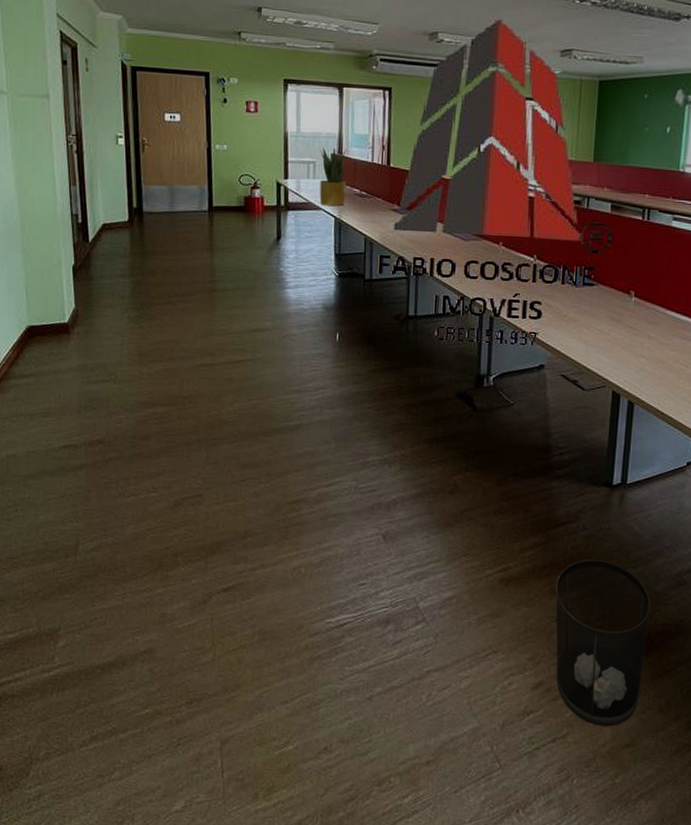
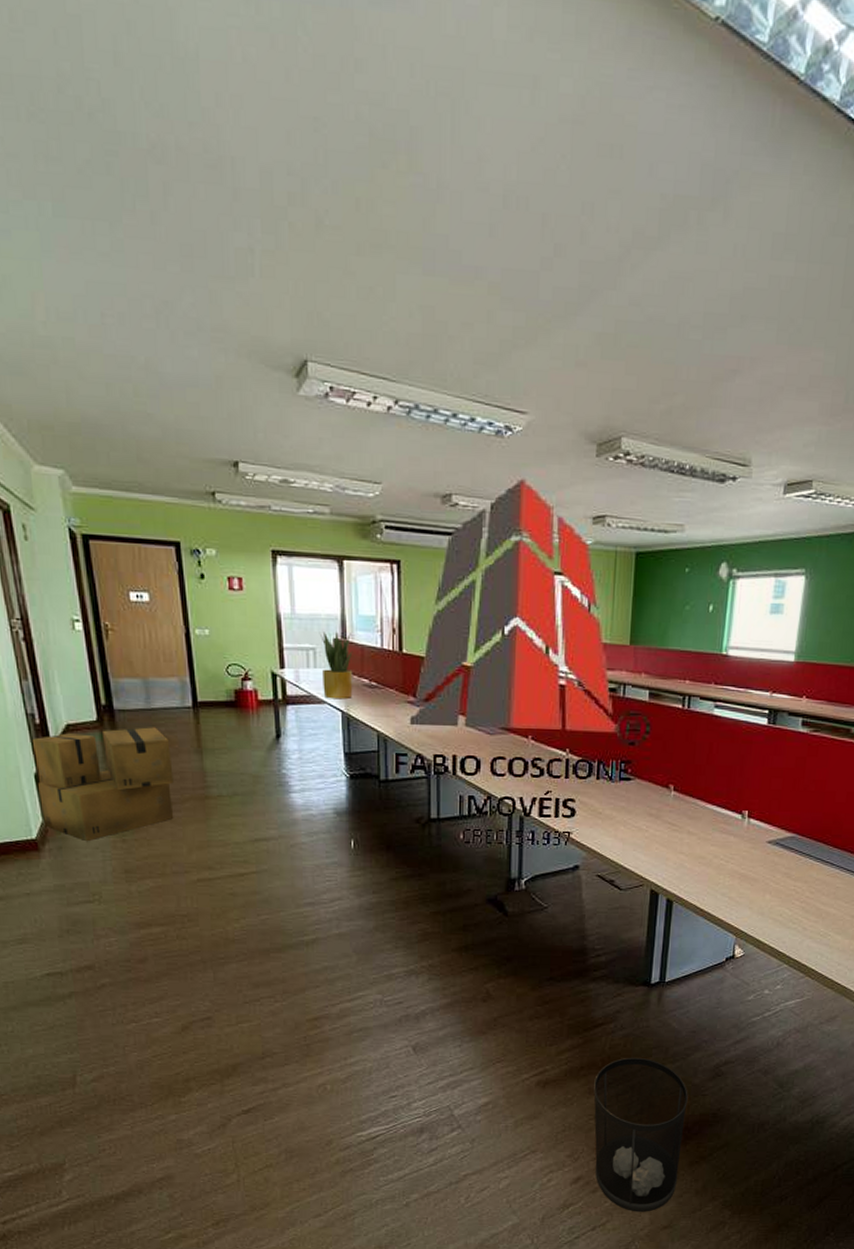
cardboard box: none [74,227,187,327] -> present [33,727,174,842]

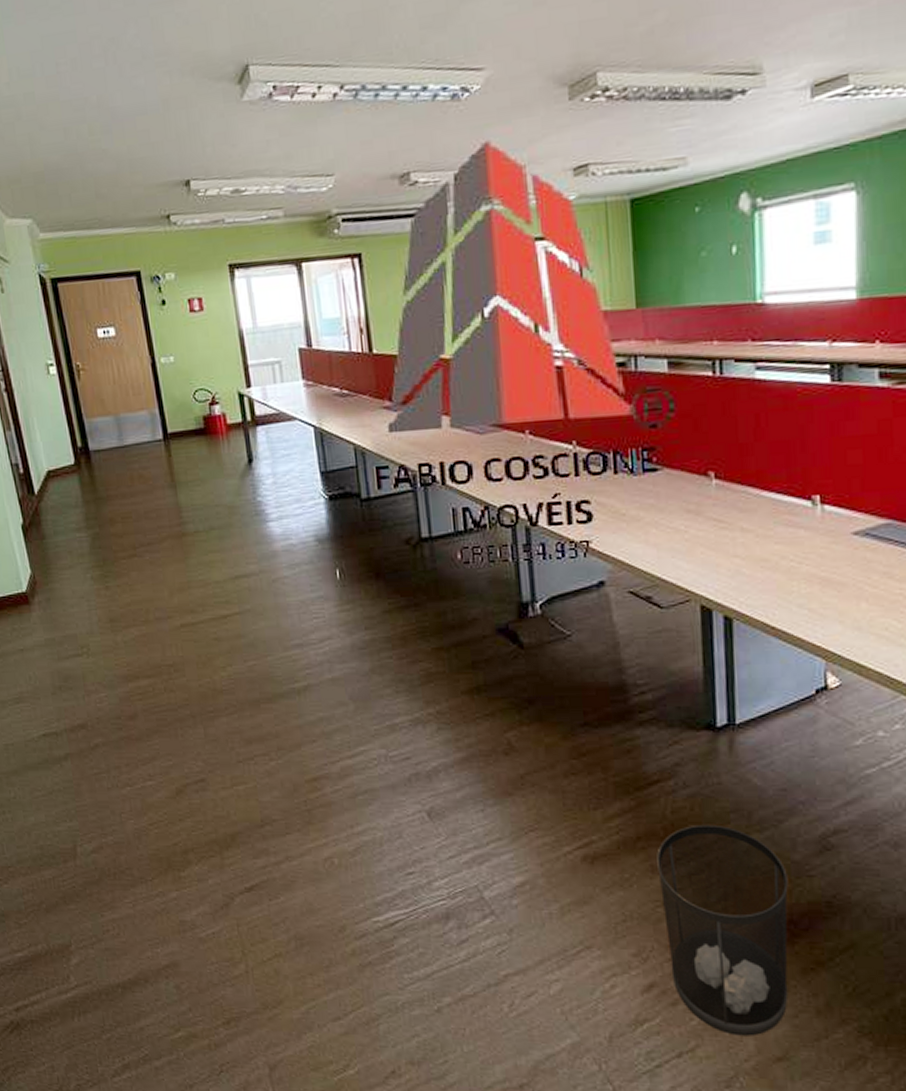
cardboard box: present [33,727,174,842] -> none [18,465,154,592]
planter: present [319,631,353,700] -> none [283,339,324,414]

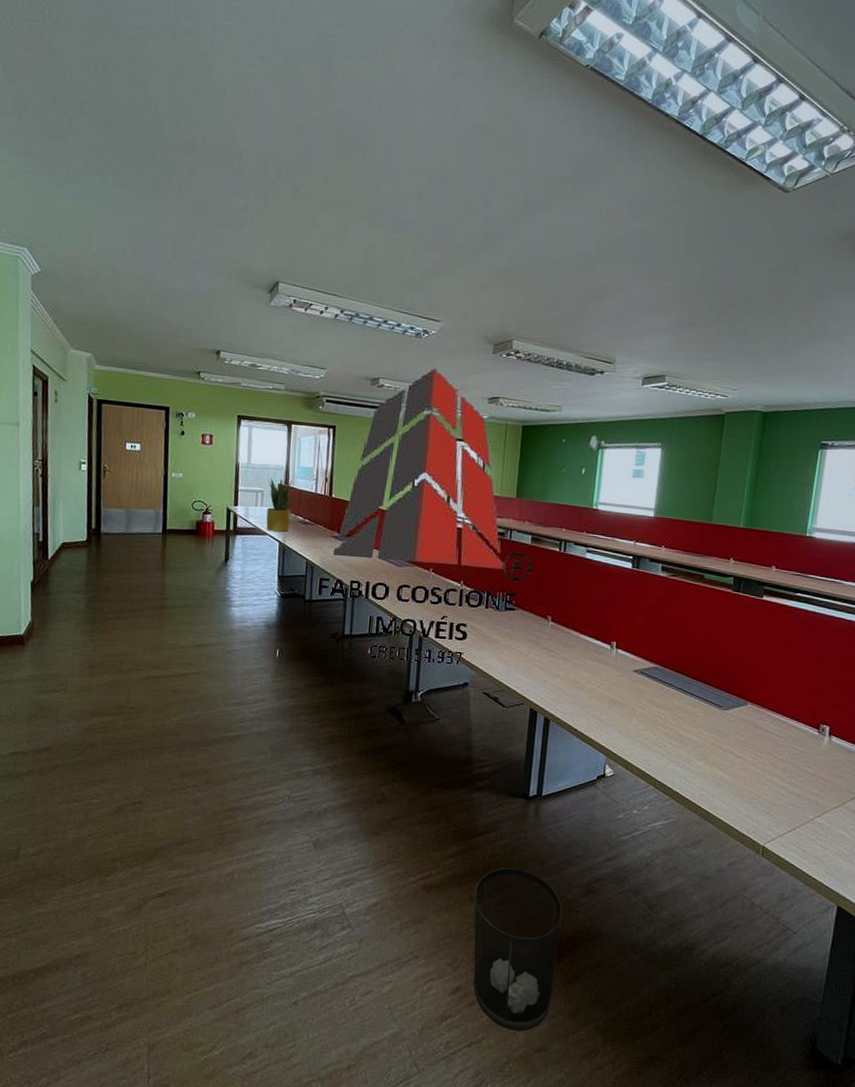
planter: none [283,339,324,414] -> present [266,478,293,533]

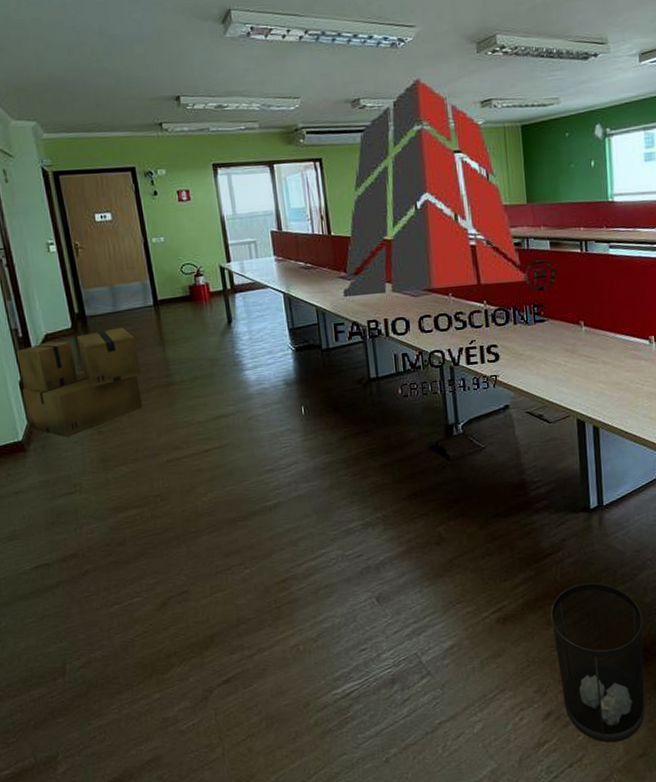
cardboard box: none [32,547,140,640] -> present [17,327,143,438]
planter: present [266,478,293,533] -> none [258,224,292,283]

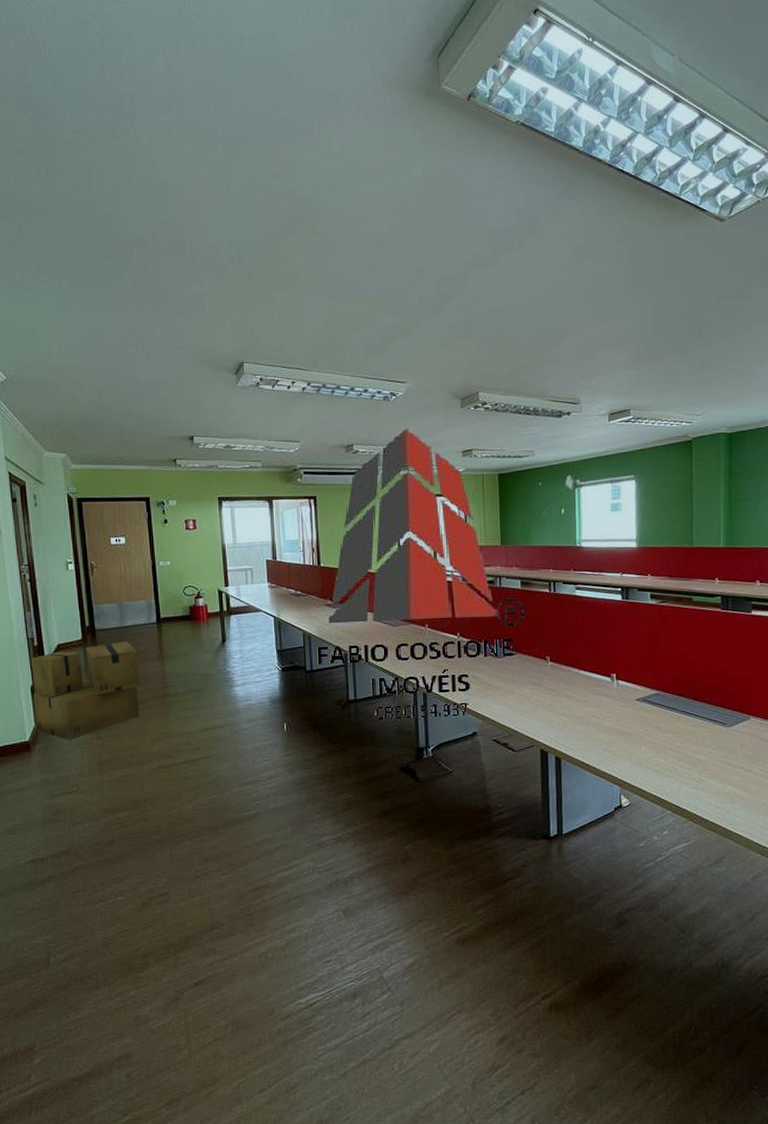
waste bin: present [550,582,645,743] -> none [509,909,598,1072]

